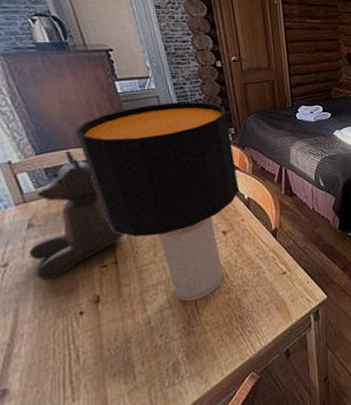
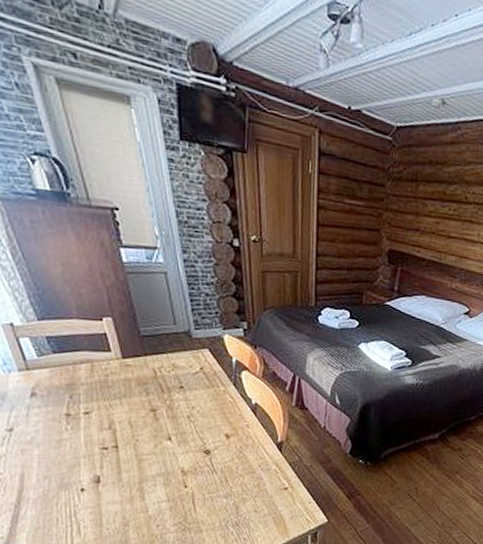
teddy bear: present [30,150,124,281] -> none [33,320,126,452]
desk lamp: present [76,101,239,302] -> none [79,281,247,499]

